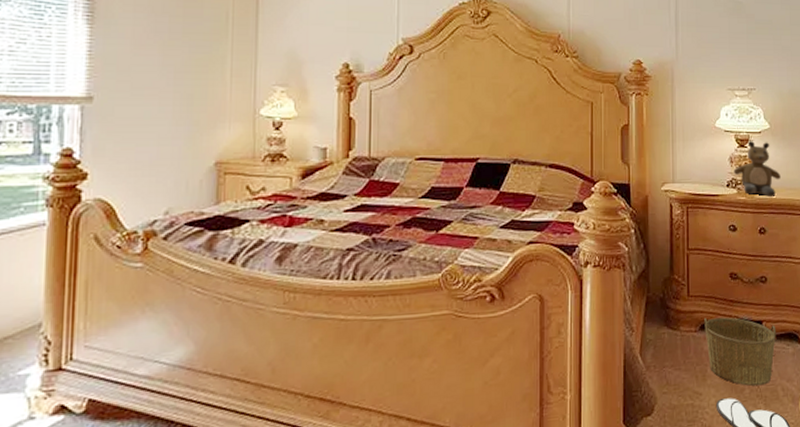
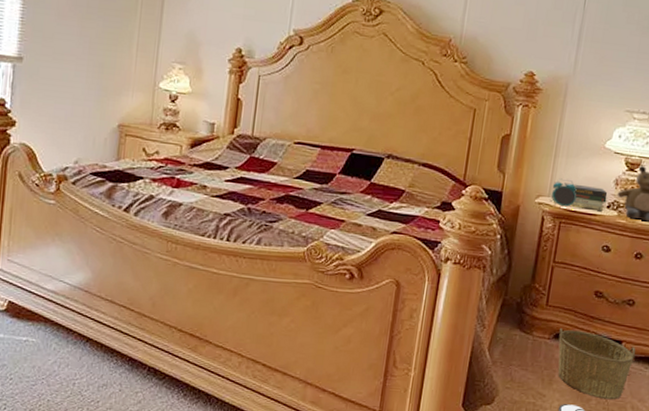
books: none [673,166,725,192] -> present [549,182,608,212]
alarm clock: none [674,162,699,194] -> present [551,178,577,210]

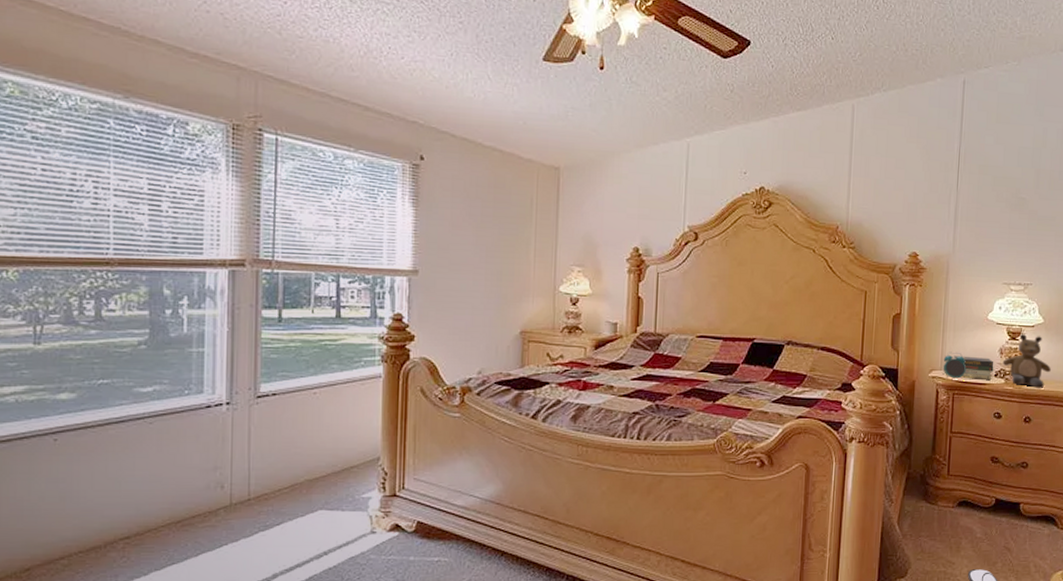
basket: present [558,327,636,400] -> none [961,495,1034,561]

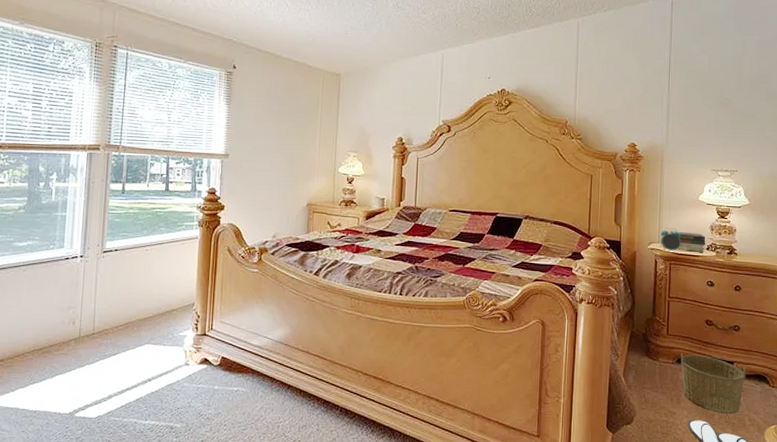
basket: none [961,495,1034,561] -> present [680,353,746,414]
bear: present [1002,334,1051,389] -> none [713,214,757,262]

